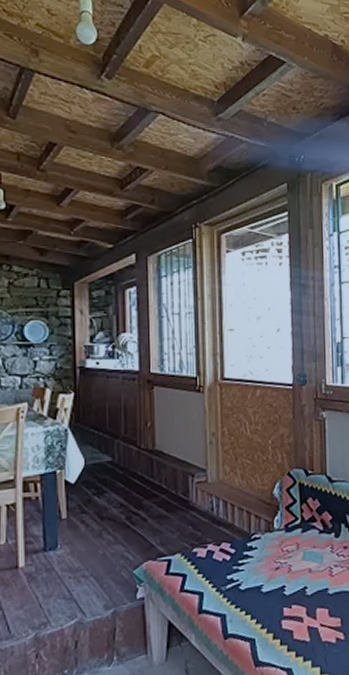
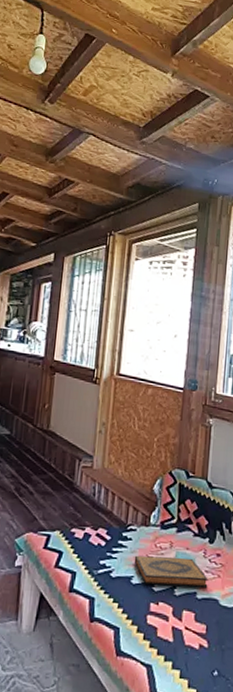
hardback book: none [262,555,338,590] -> present [134,555,208,587]

